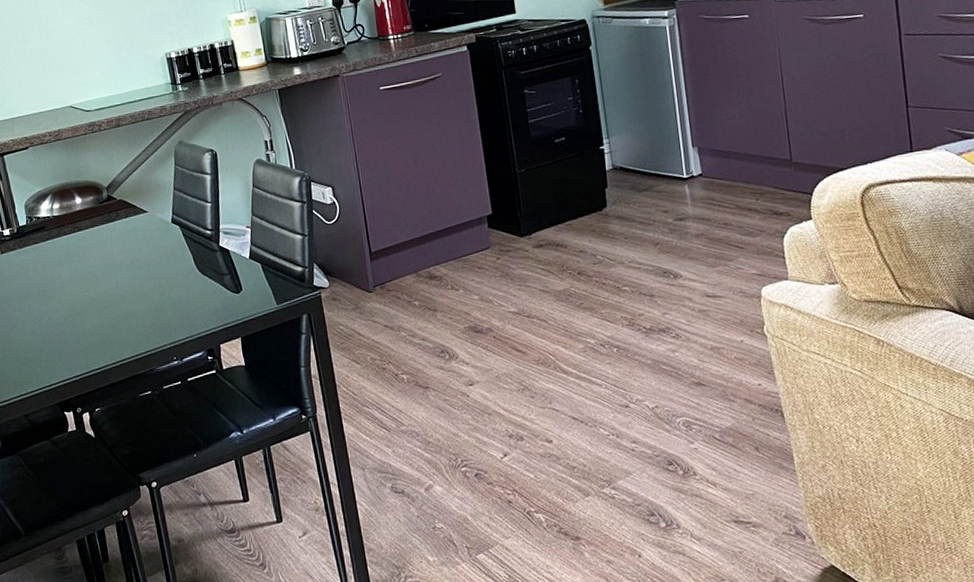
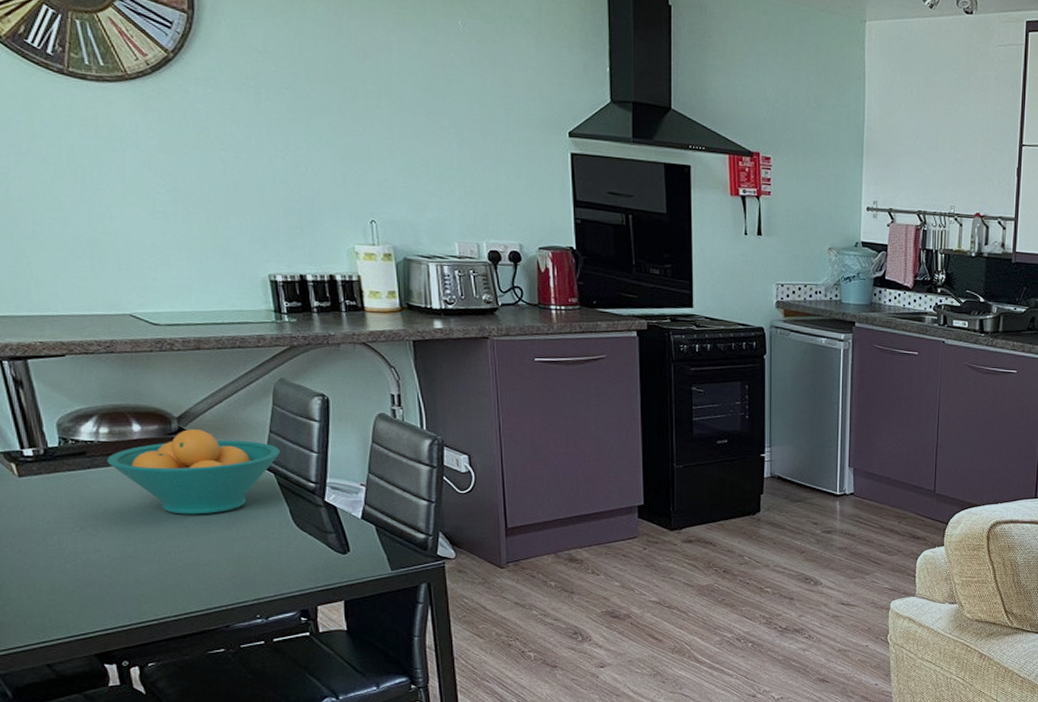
fruit bowl: none [59,195,183,272] -> present [107,429,281,515]

